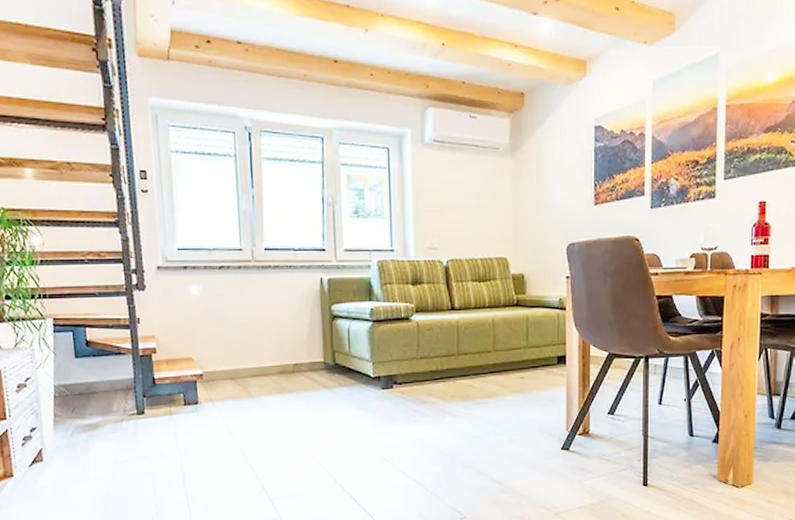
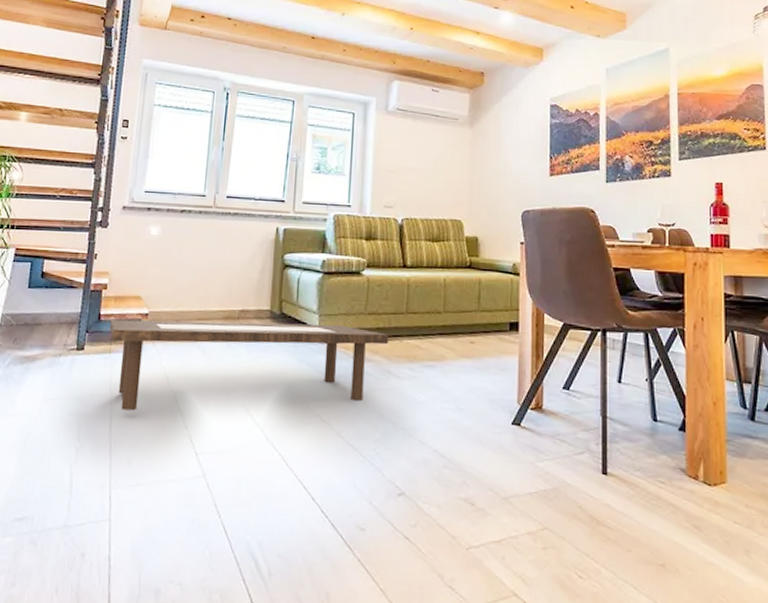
coffee table: none [166,370,443,467] -> present [110,319,390,411]

